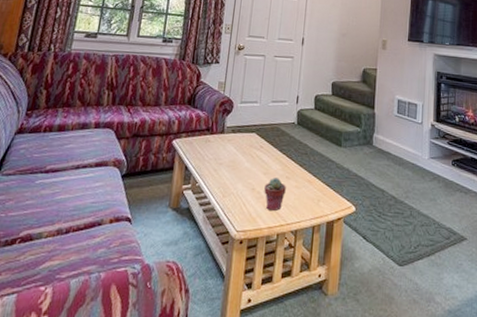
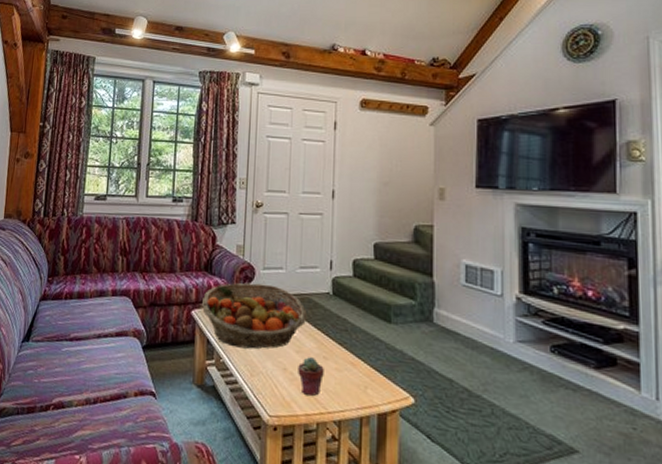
fruit basket: none [183,115,276,173] -> present [202,282,308,349]

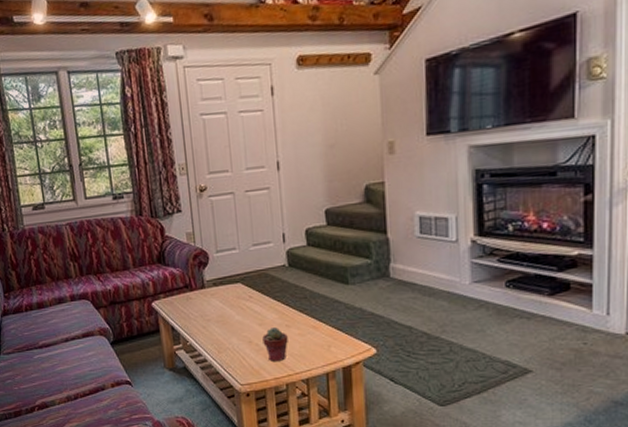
fruit basket: present [202,282,308,349] -> none [160,266,266,330]

